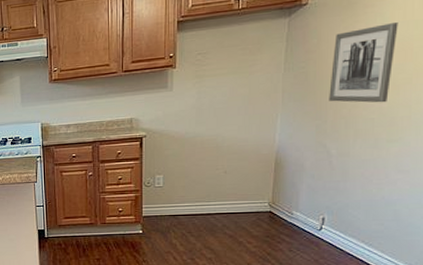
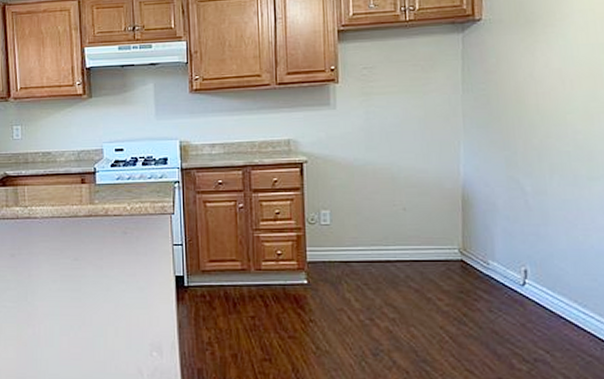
wall art: present [329,22,398,103] -> none [515,45,583,134]

